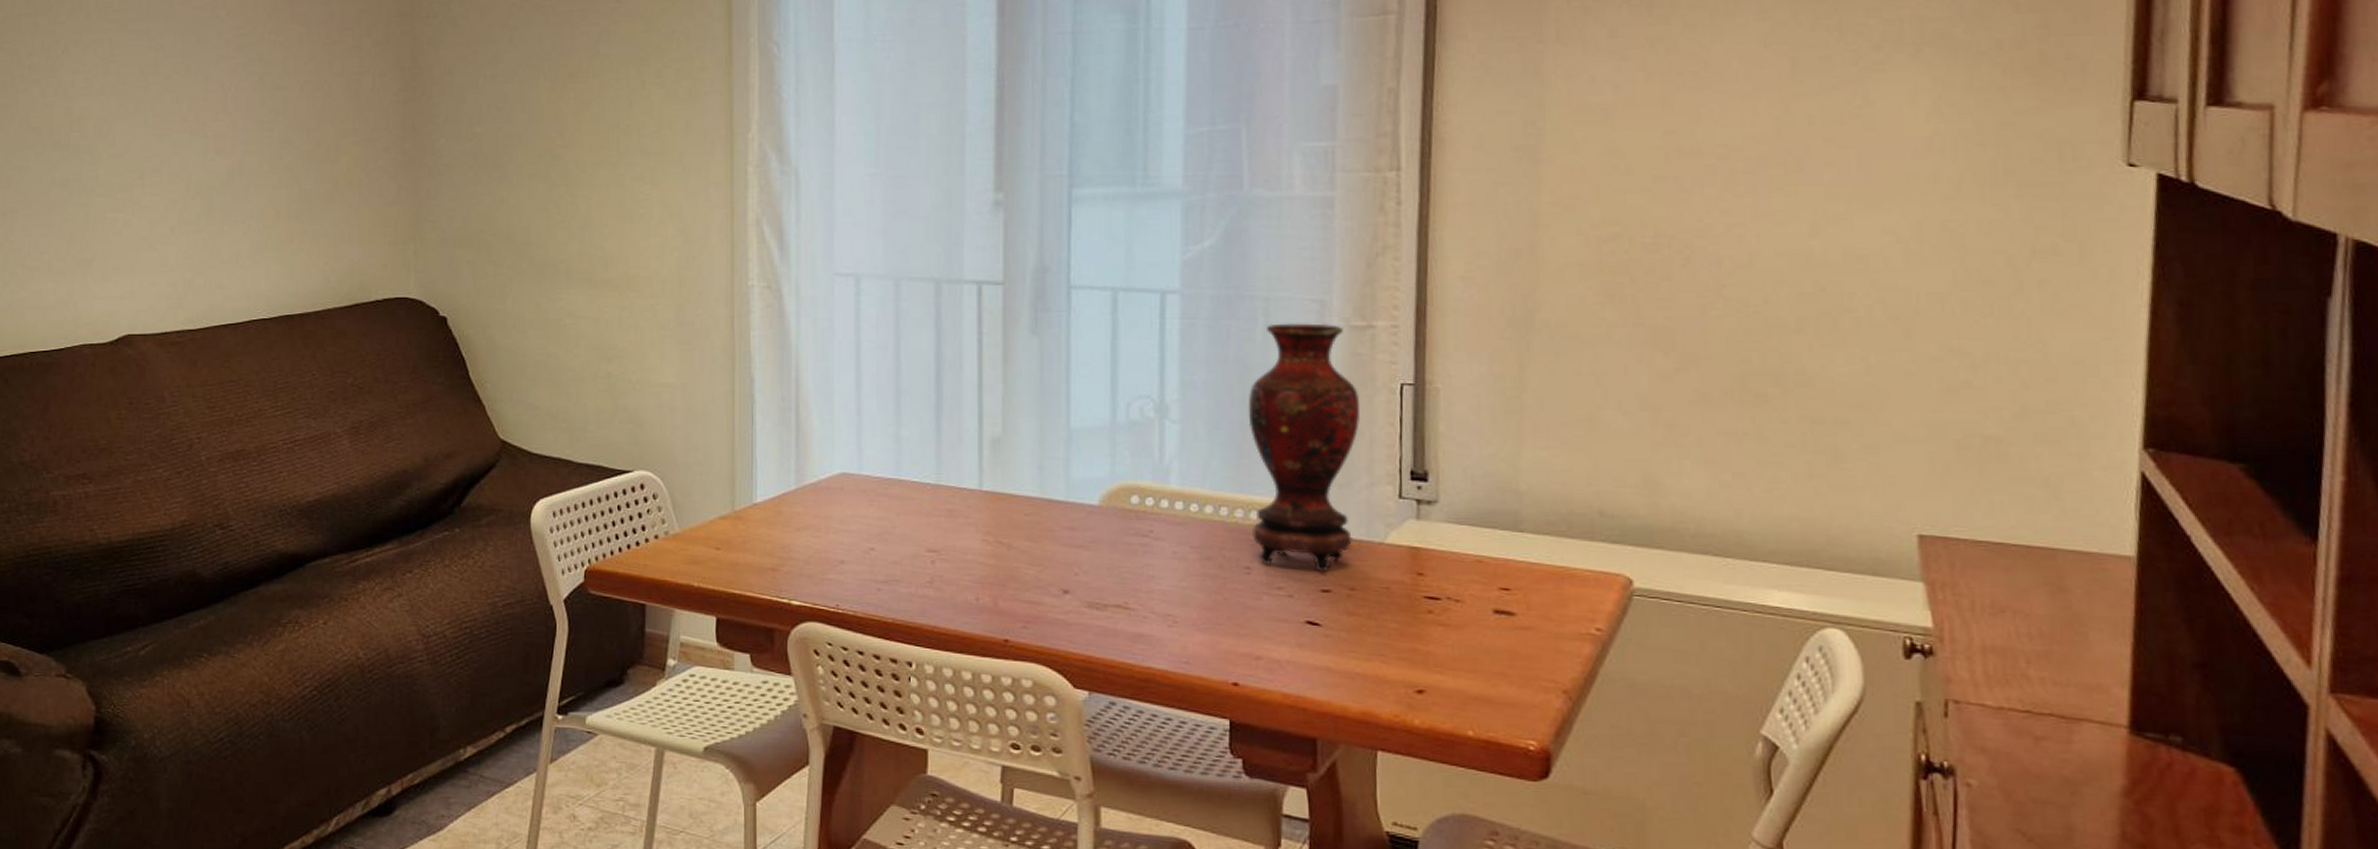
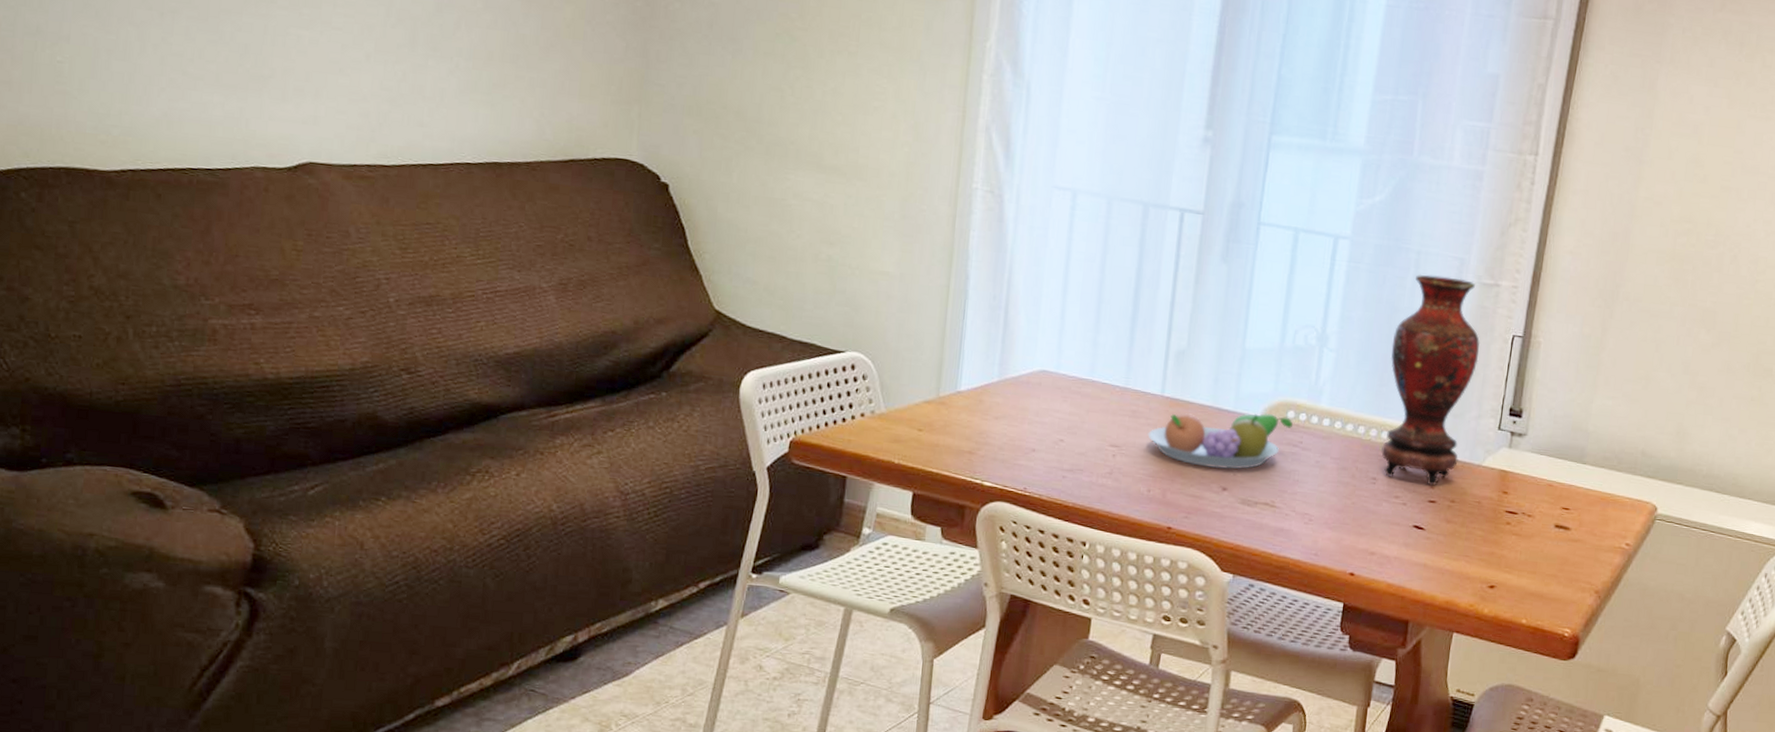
fruit bowl: none [969,501,1138,568] -> present [1148,413,1293,470]

